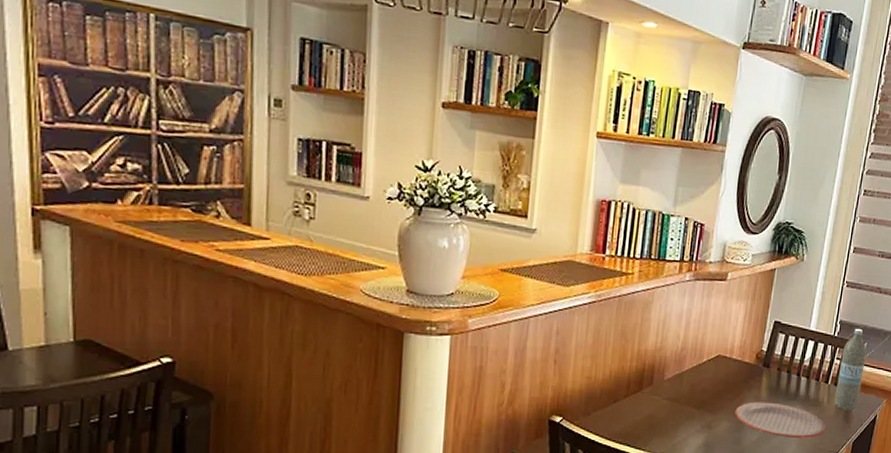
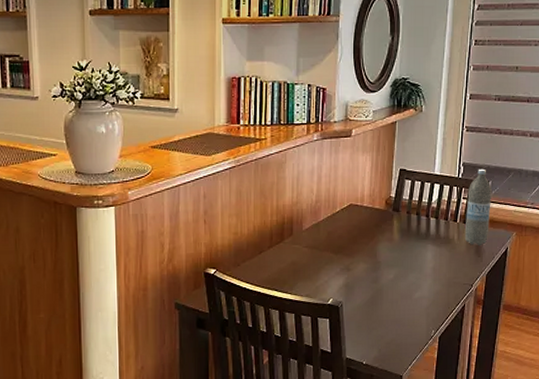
plate: present [735,401,827,439] -> none [371,243,460,275]

